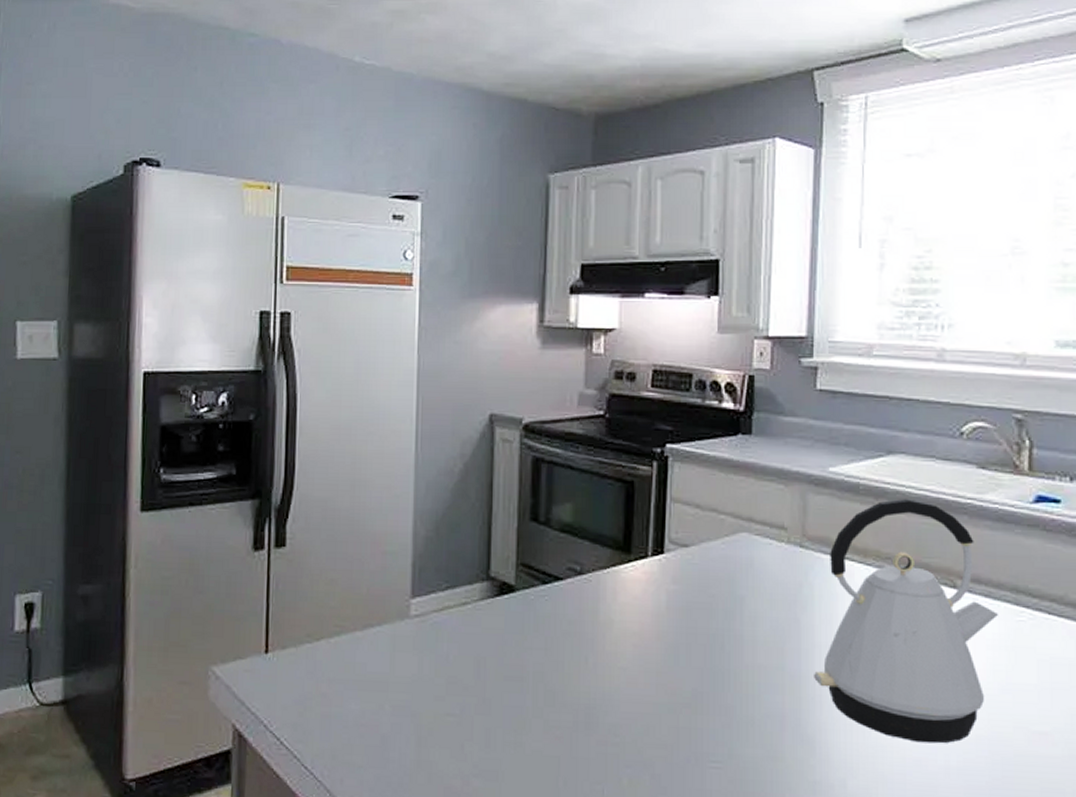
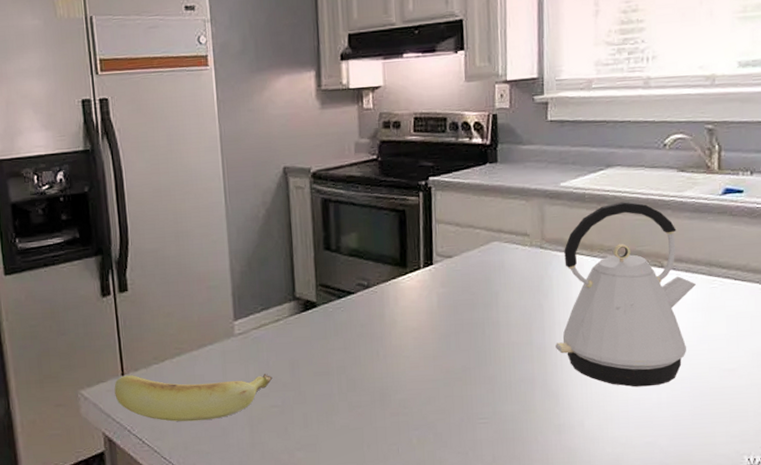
banana: none [254,653,452,723] -> present [114,374,273,422]

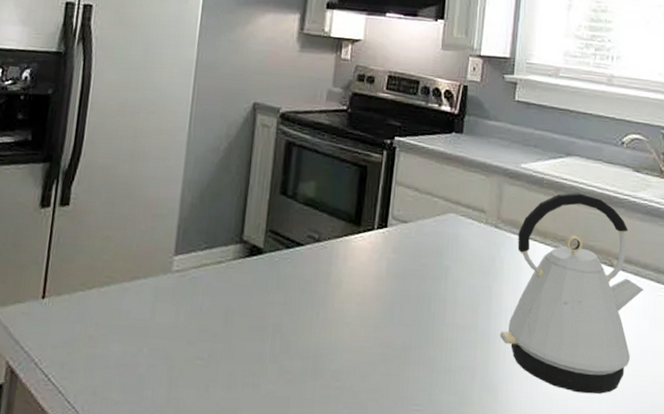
banana: present [114,374,273,422] -> none [29,299,203,364]

